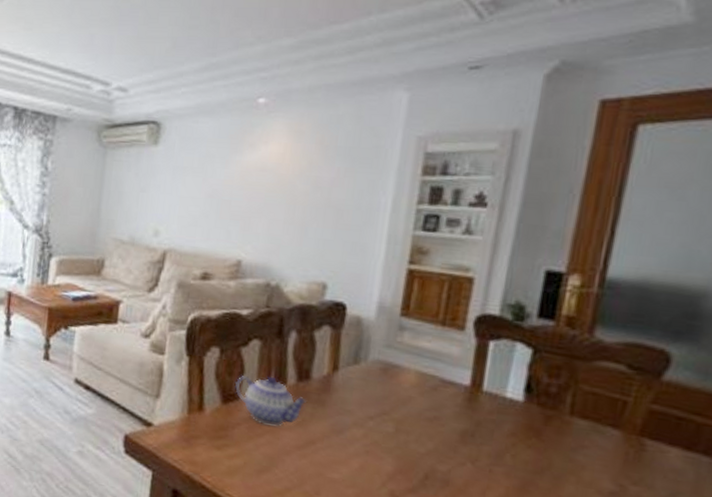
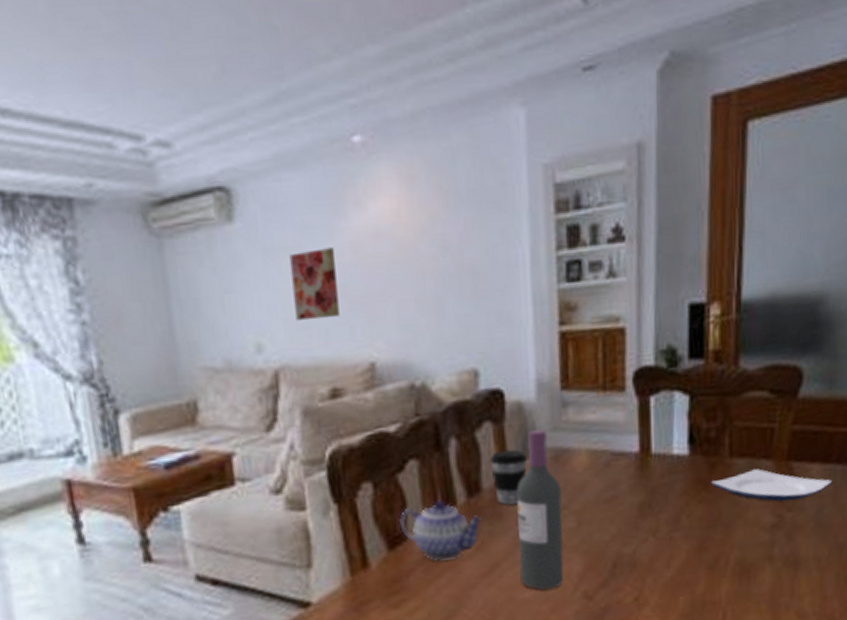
wall art: none [188,172,227,223] -> present [289,247,340,322]
coffee cup: none [322,351,358,398] -> present [490,449,528,505]
wine bottle: none [331,342,386,479] -> present [517,428,564,590]
plate: none [544,432,695,478] -> present [711,468,833,501]

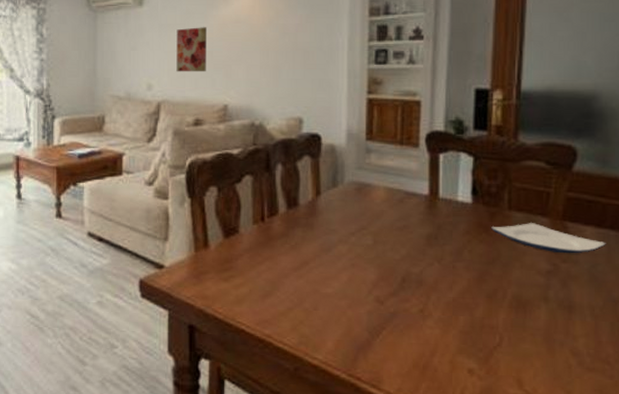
teapot: present [399,500,483,561] -> none [234,207,298,252]
coffee cup: present [490,449,528,505] -> none [307,178,336,219]
wine bottle: present [517,428,564,590] -> none [324,166,363,290]

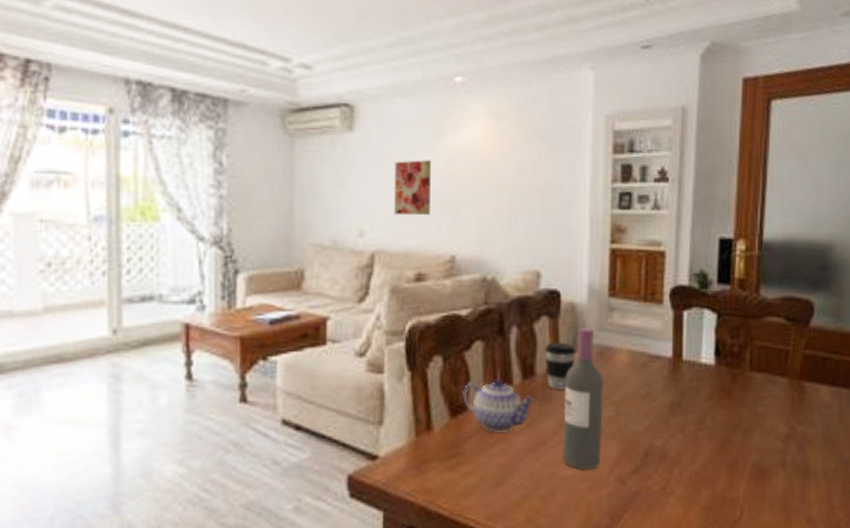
teapot: none [234,207,298,252] -> present [462,378,535,432]
coffee cup: none [307,178,336,219] -> present [544,342,577,390]
wine bottle: none [324,166,363,290] -> present [563,327,605,470]
plate: present [491,223,606,254] -> none [733,384,839,416]

